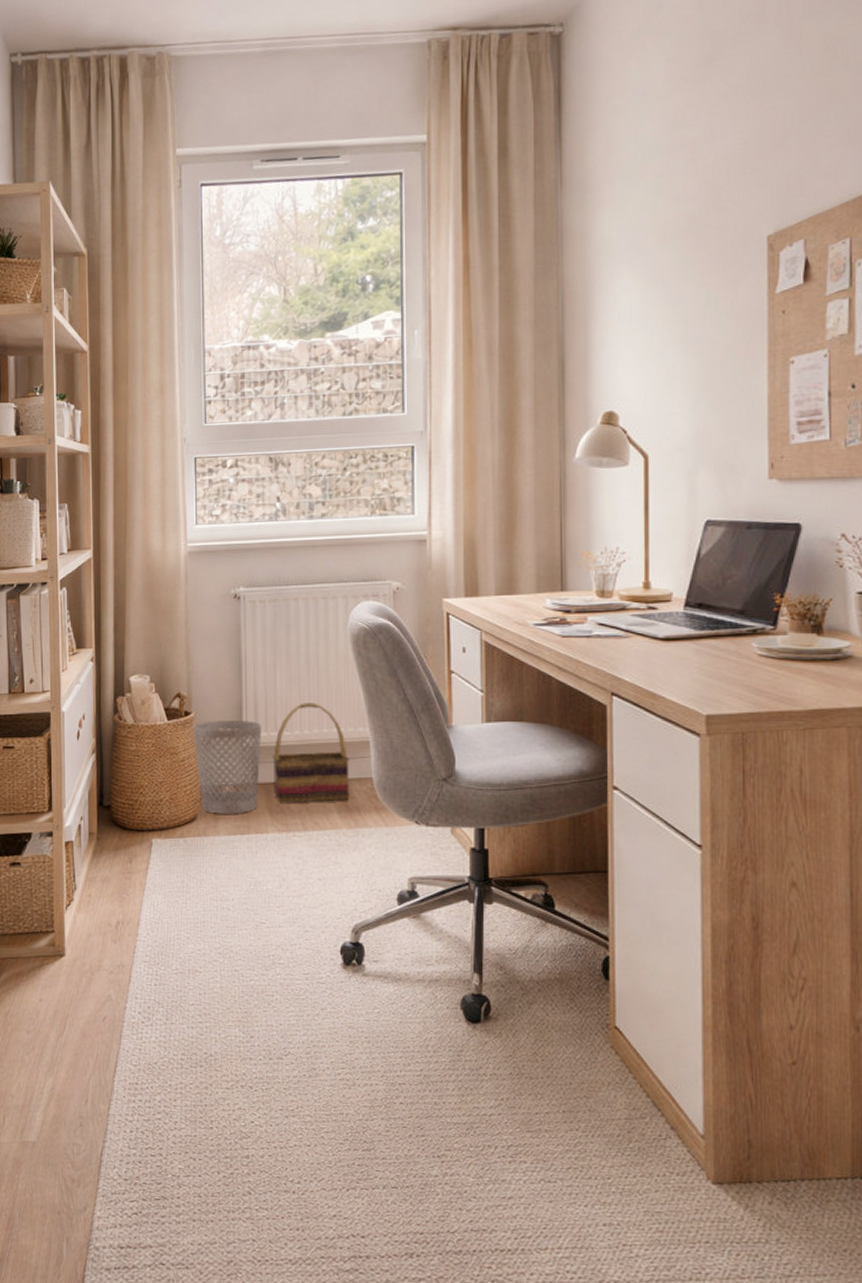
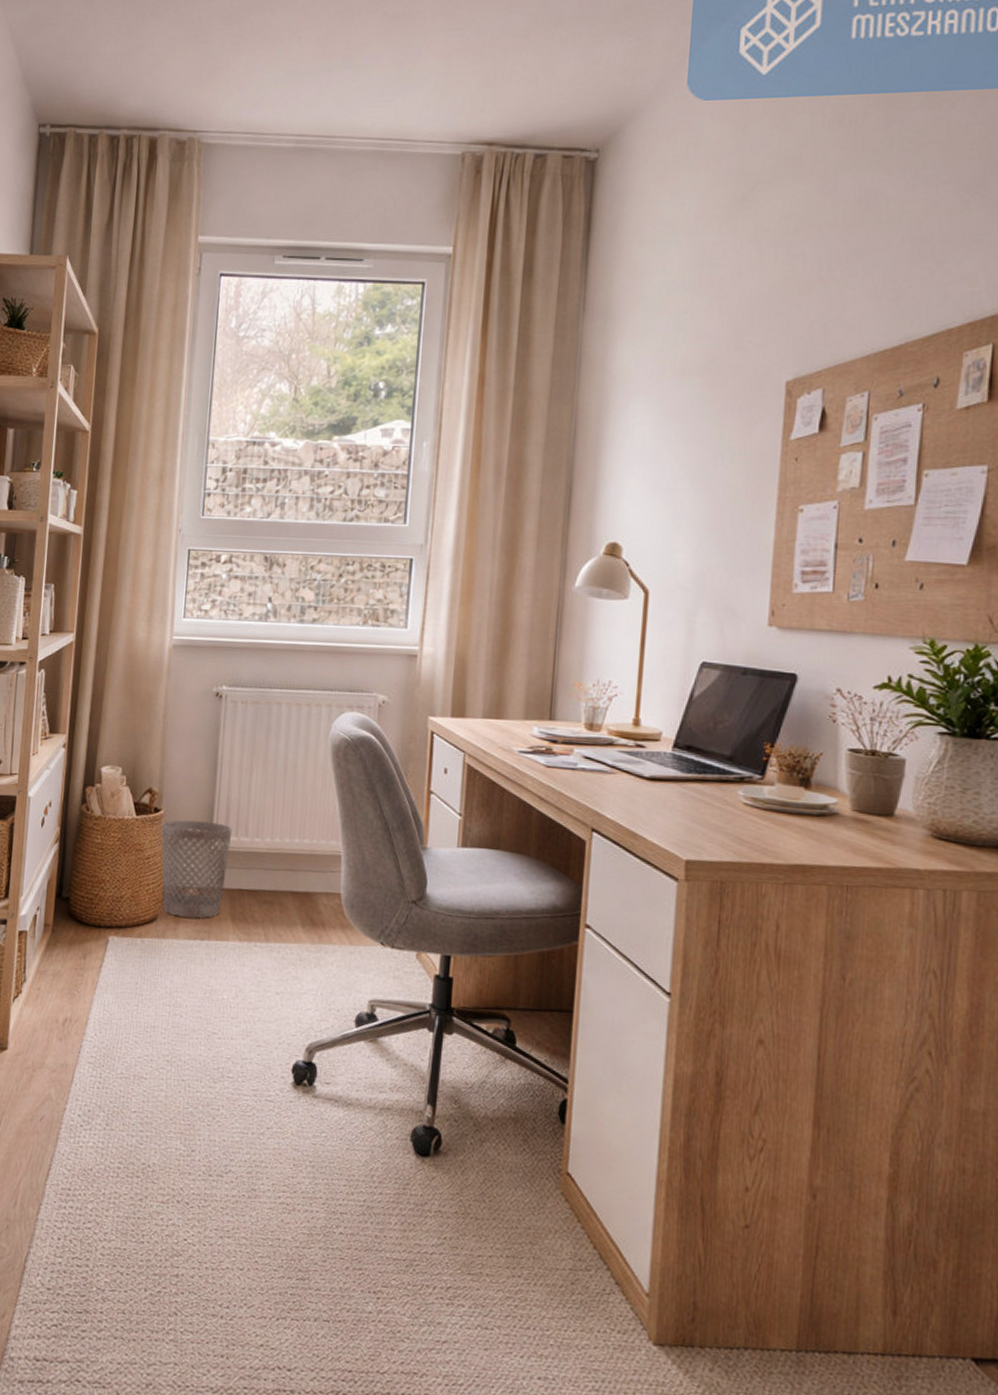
basket: present [272,703,350,803] -> none [238,810,319,915]

